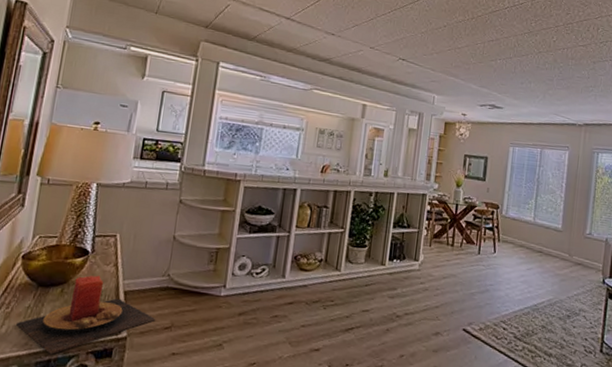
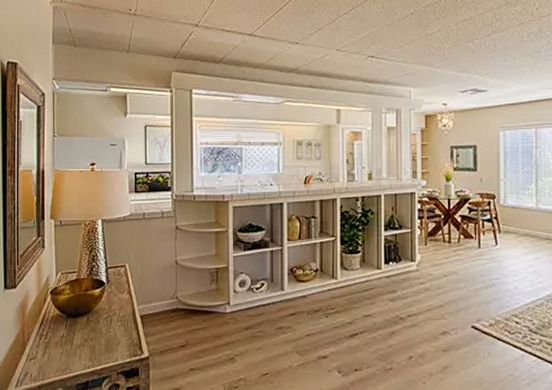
candle: present [16,275,156,355] -> none [56,303,172,377]

